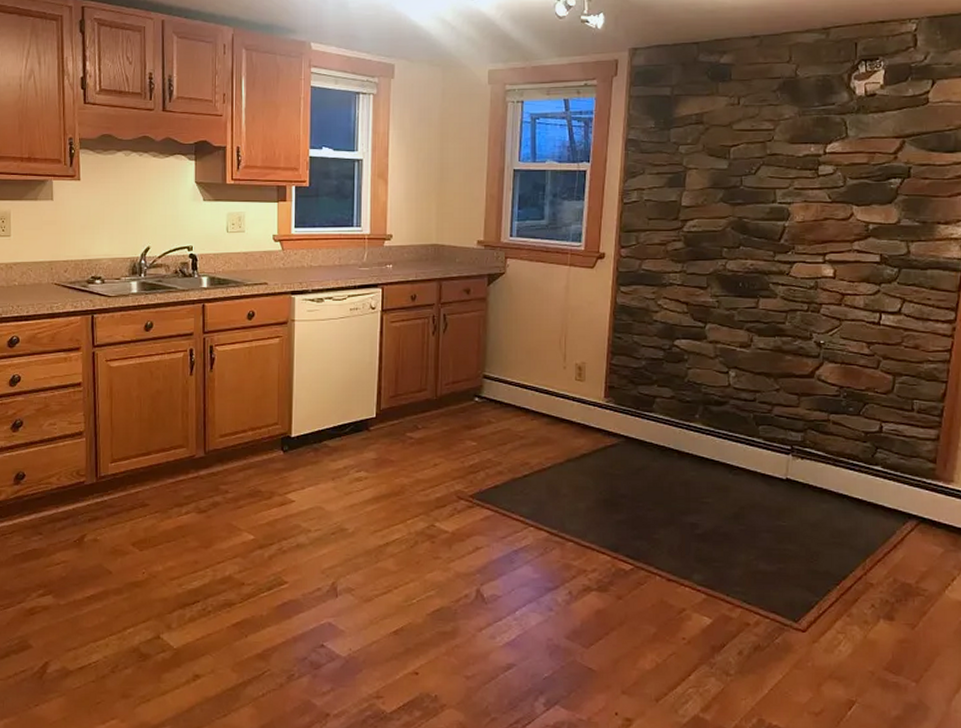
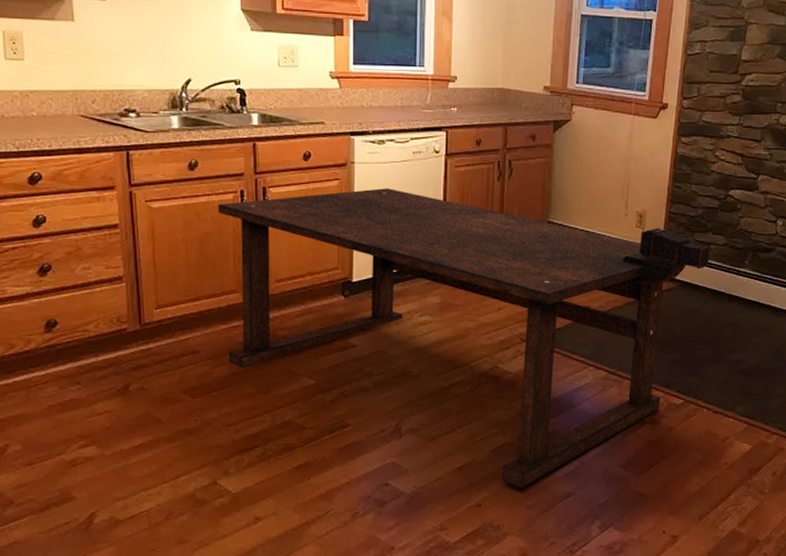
dining table: none [169,345,656,657] -> present [217,188,710,489]

